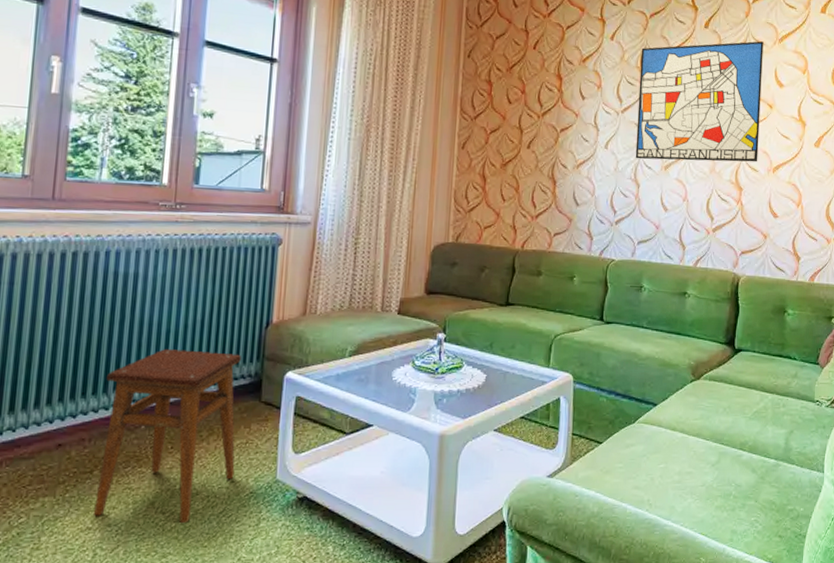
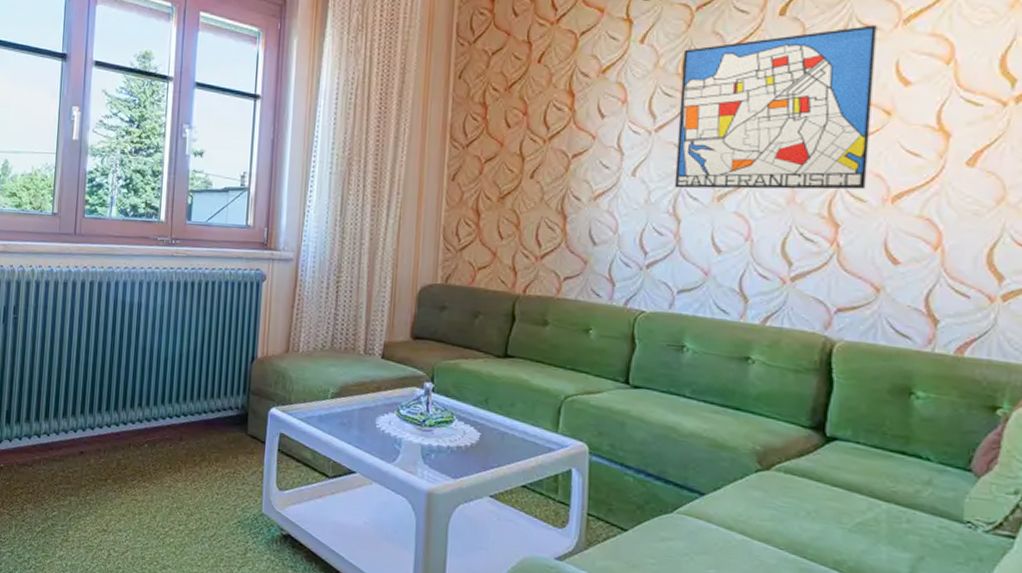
stool: present [94,349,242,524] -> none [108,375,230,541]

